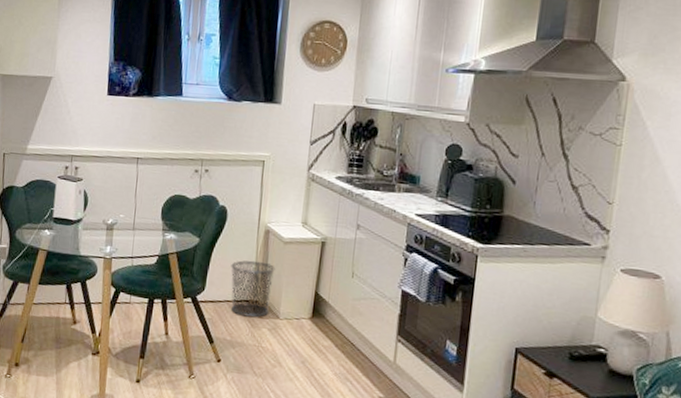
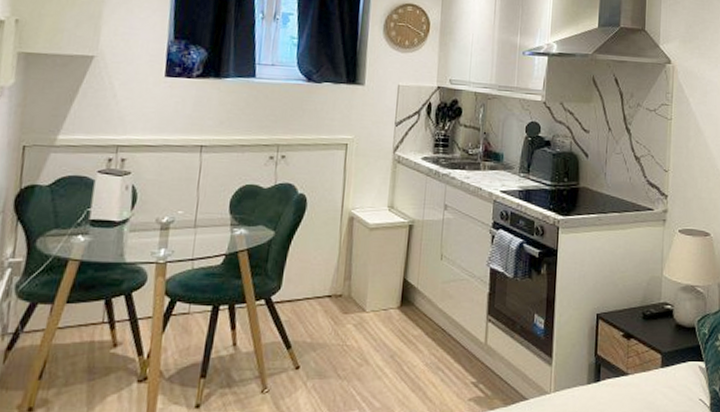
waste bin: present [231,260,276,317] -> none [311,251,361,314]

